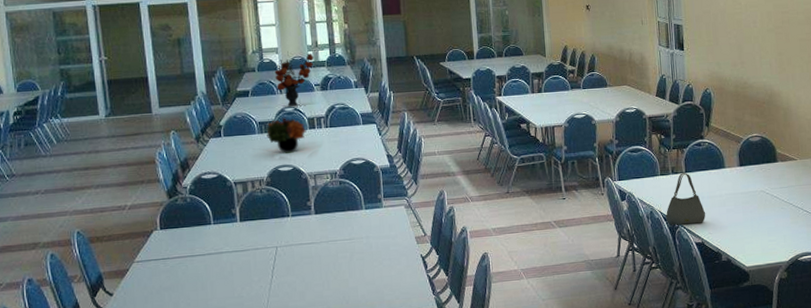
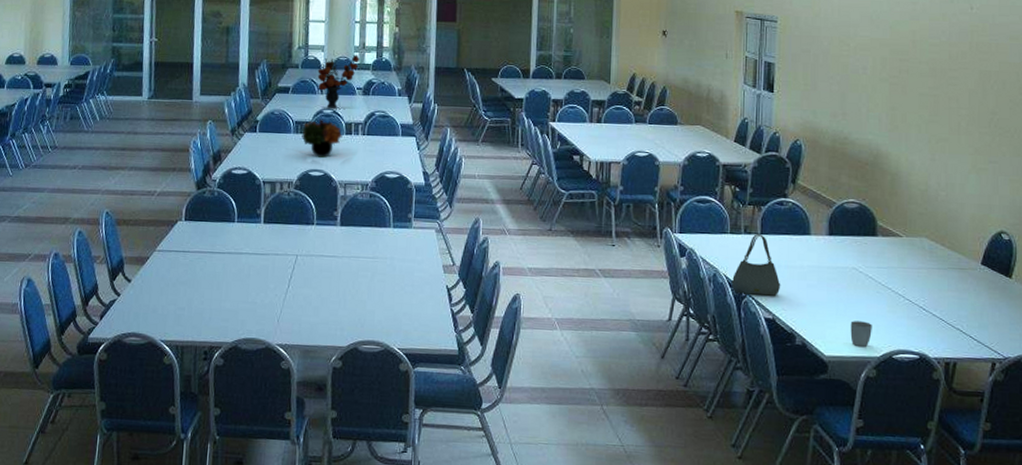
cup: none [763,233,781,256] -> present [850,321,872,348]

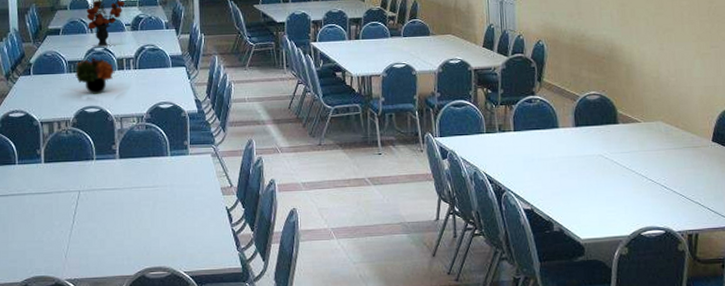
handbag: present [731,234,781,296] -> none [490,131,536,189]
cup: present [850,321,872,348] -> none [601,204,621,228]

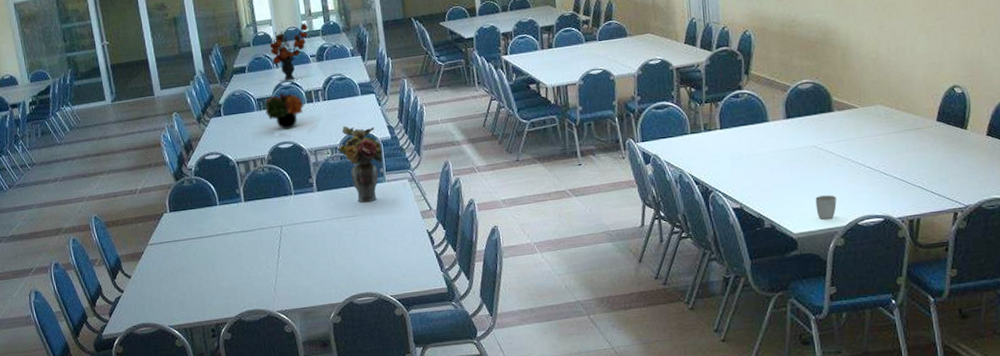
flower arrangement: none [143,96,188,174] -> present [337,126,383,203]
cup: none [601,204,621,228] -> present [815,195,837,220]

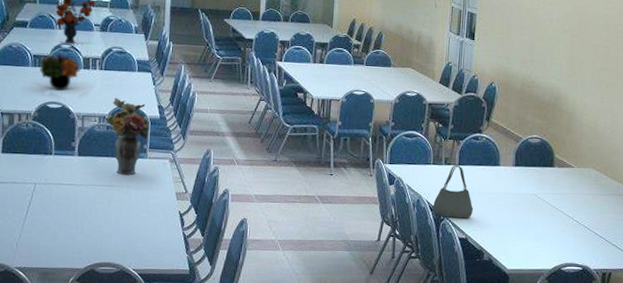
handbag: none [697,129,745,190] -> present [432,165,474,219]
cup: present [815,195,837,220] -> none [528,239,546,262]

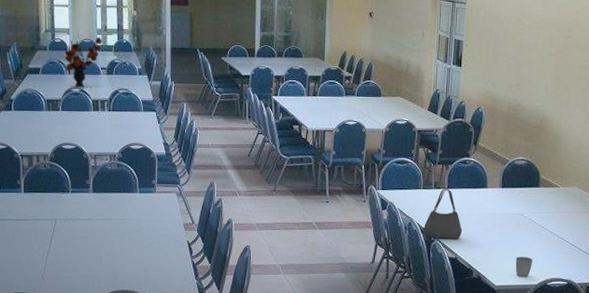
flower arrangement: present [40,53,81,91] -> none [53,97,91,132]
flower arrangement: present [105,98,149,175] -> none [115,137,156,209]
cup: none [528,239,546,262] -> present [515,257,532,278]

